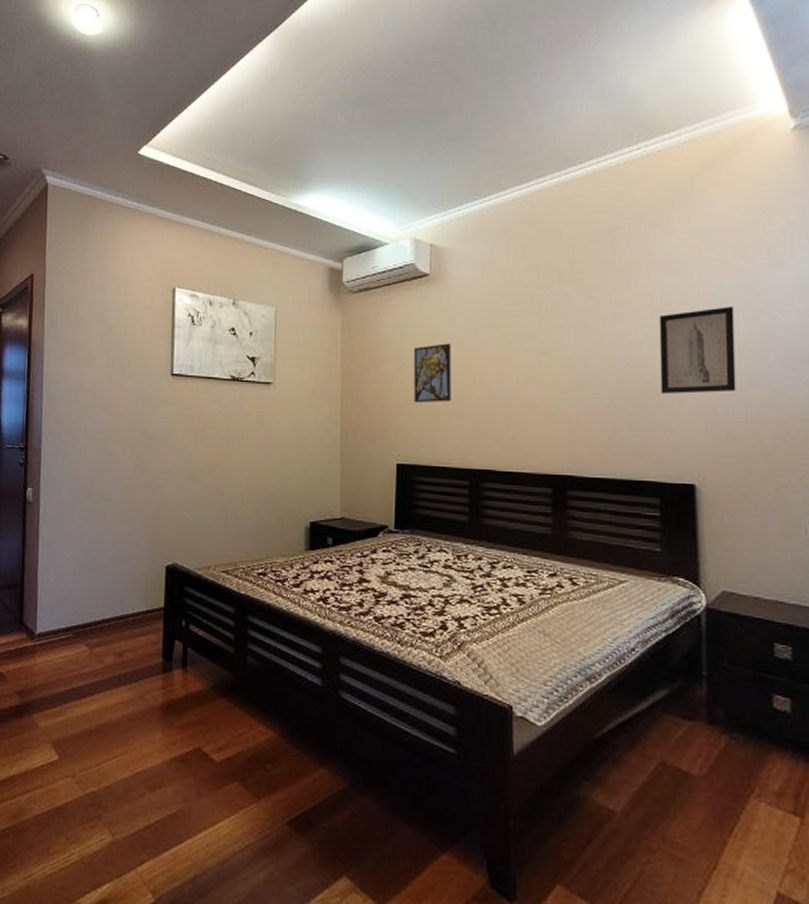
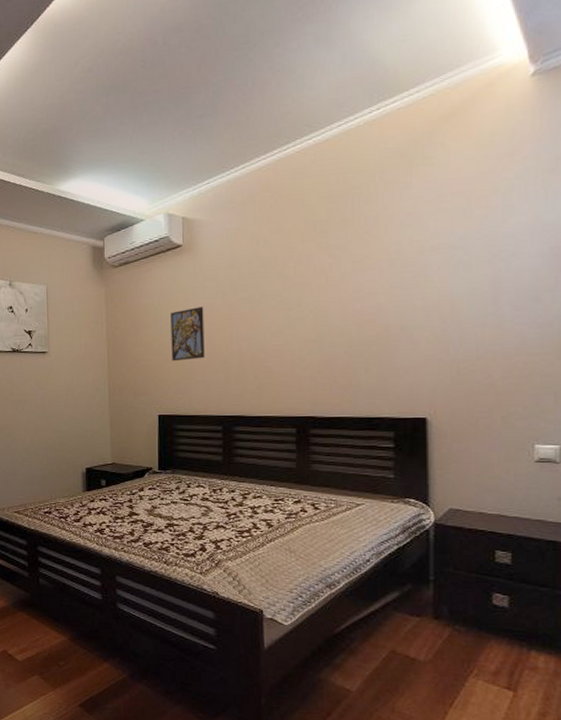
wall art: present [659,307,736,395] -> none [396,254,468,340]

